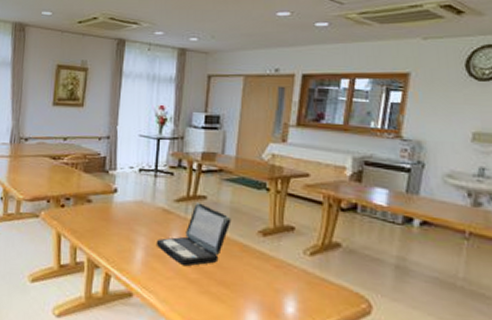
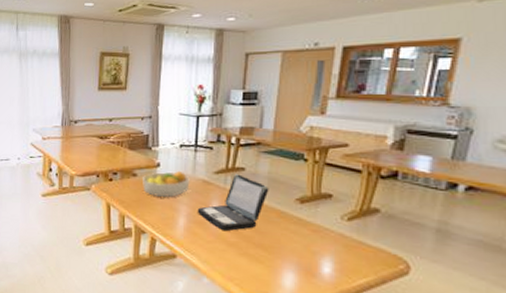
fruit bowl: none [97,197,149,227] -> present [141,170,190,197]

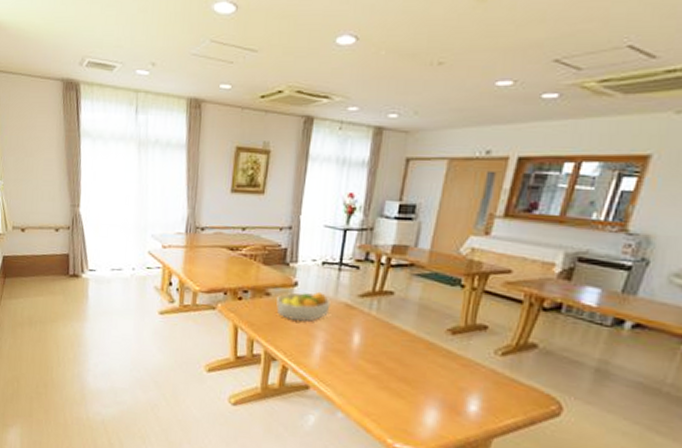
laptop: present [197,174,269,232] -> none [336,298,419,362]

